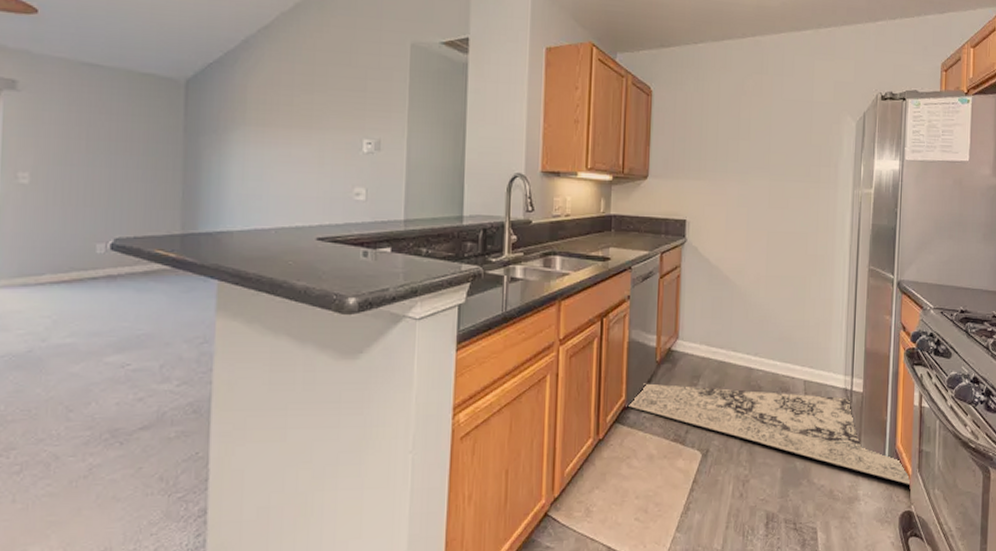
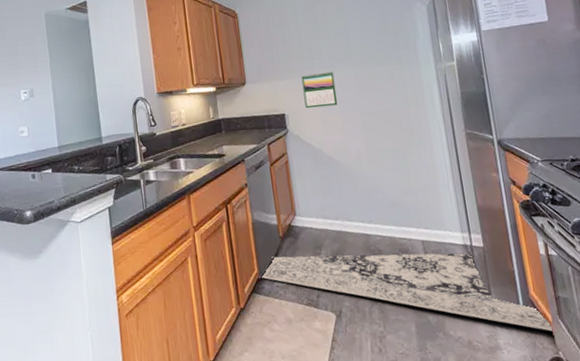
calendar: none [710,177,747,219] -> present [301,71,338,109]

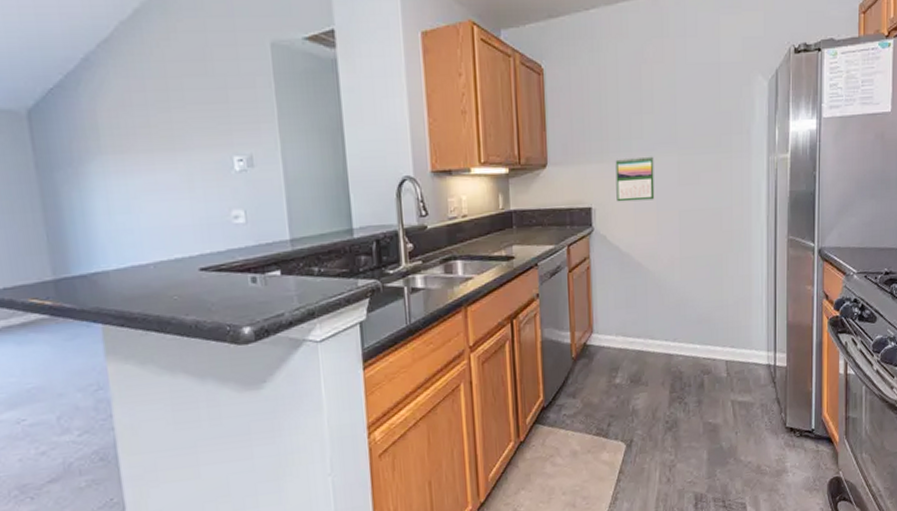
rug: present [259,252,552,332] -> none [544,373,837,452]

